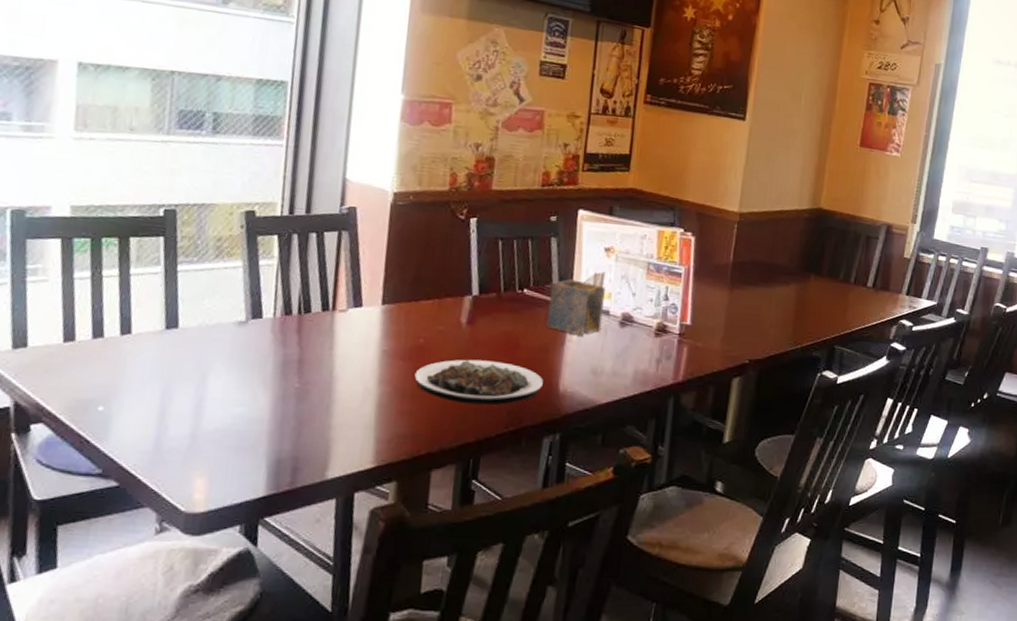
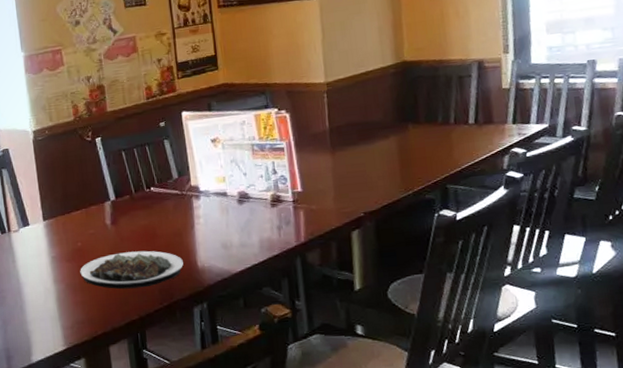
napkin holder: present [546,272,606,336] -> none [172,160,223,218]

